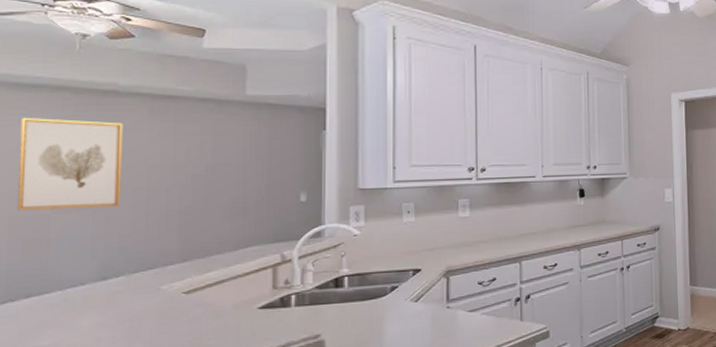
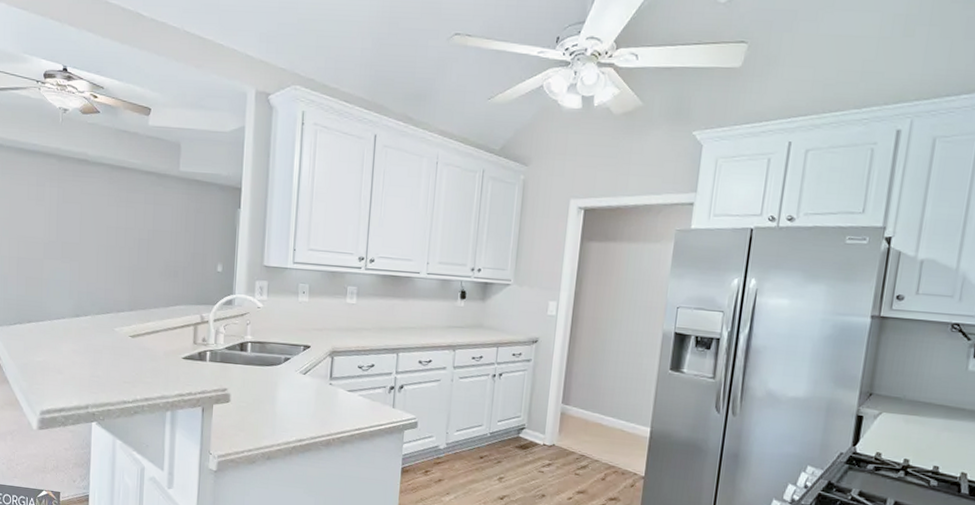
wall art: present [17,117,123,211] -> none [23,177,91,259]

